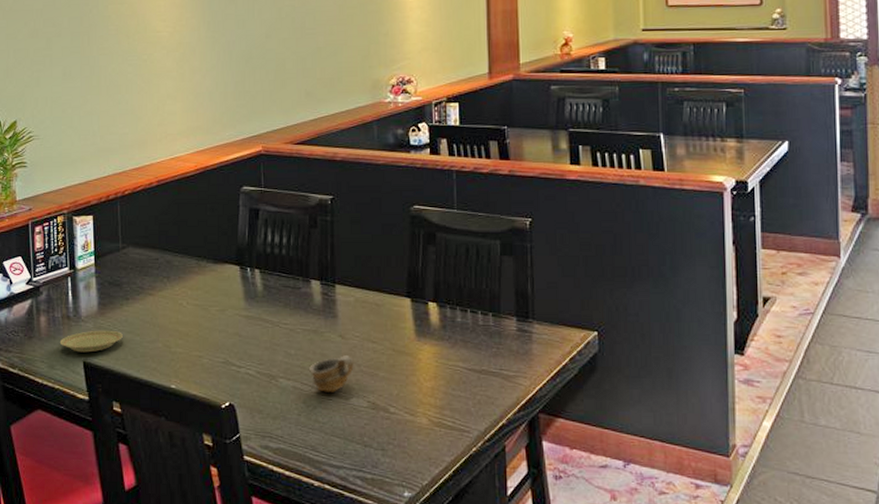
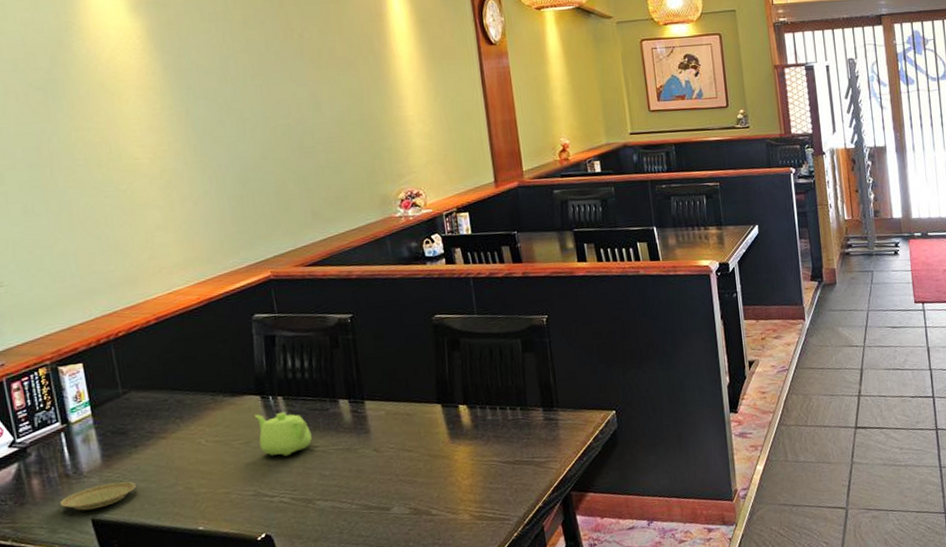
teapot: none [232,283,282,329] -> present [254,411,312,457]
cup: present [309,355,354,393] -> none [347,467,392,507]

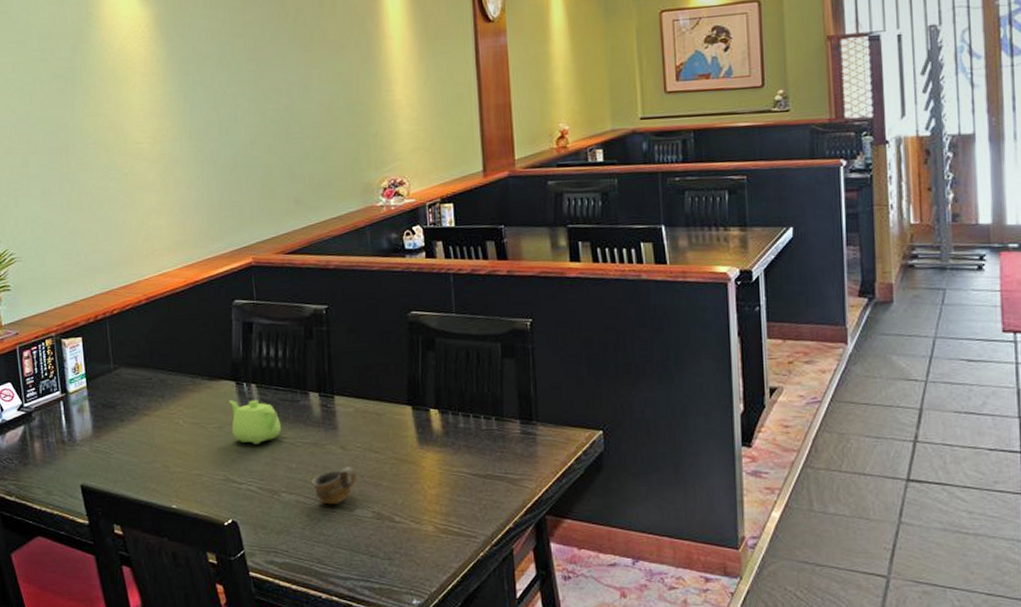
plate: present [59,481,136,511] -> none [55,453,120,477]
cup: none [347,467,392,507] -> present [312,467,357,505]

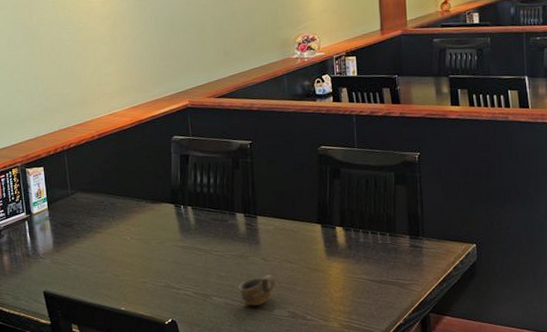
teapot: present [228,399,281,445] -> none [168,219,213,257]

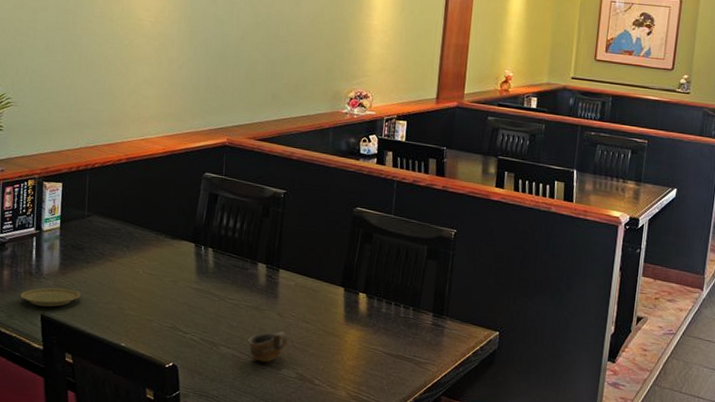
plate: none [22,264,77,285] -> present [20,287,81,307]

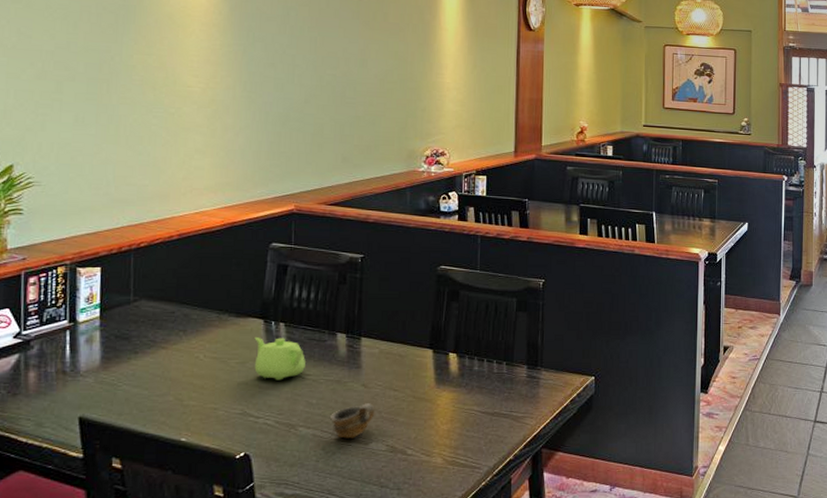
plate: present [20,287,81,307] -> none [51,384,128,409]
teapot: none [185,258,229,301] -> present [254,336,305,380]

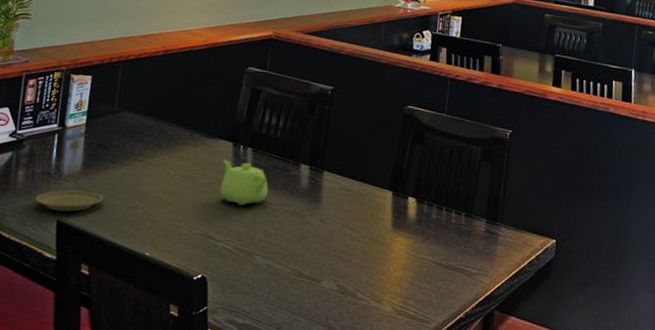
plate: none [51,384,128,409] -> present [35,190,103,212]
cup: present [330,403,375,439] -> none [286,239,330,274]

